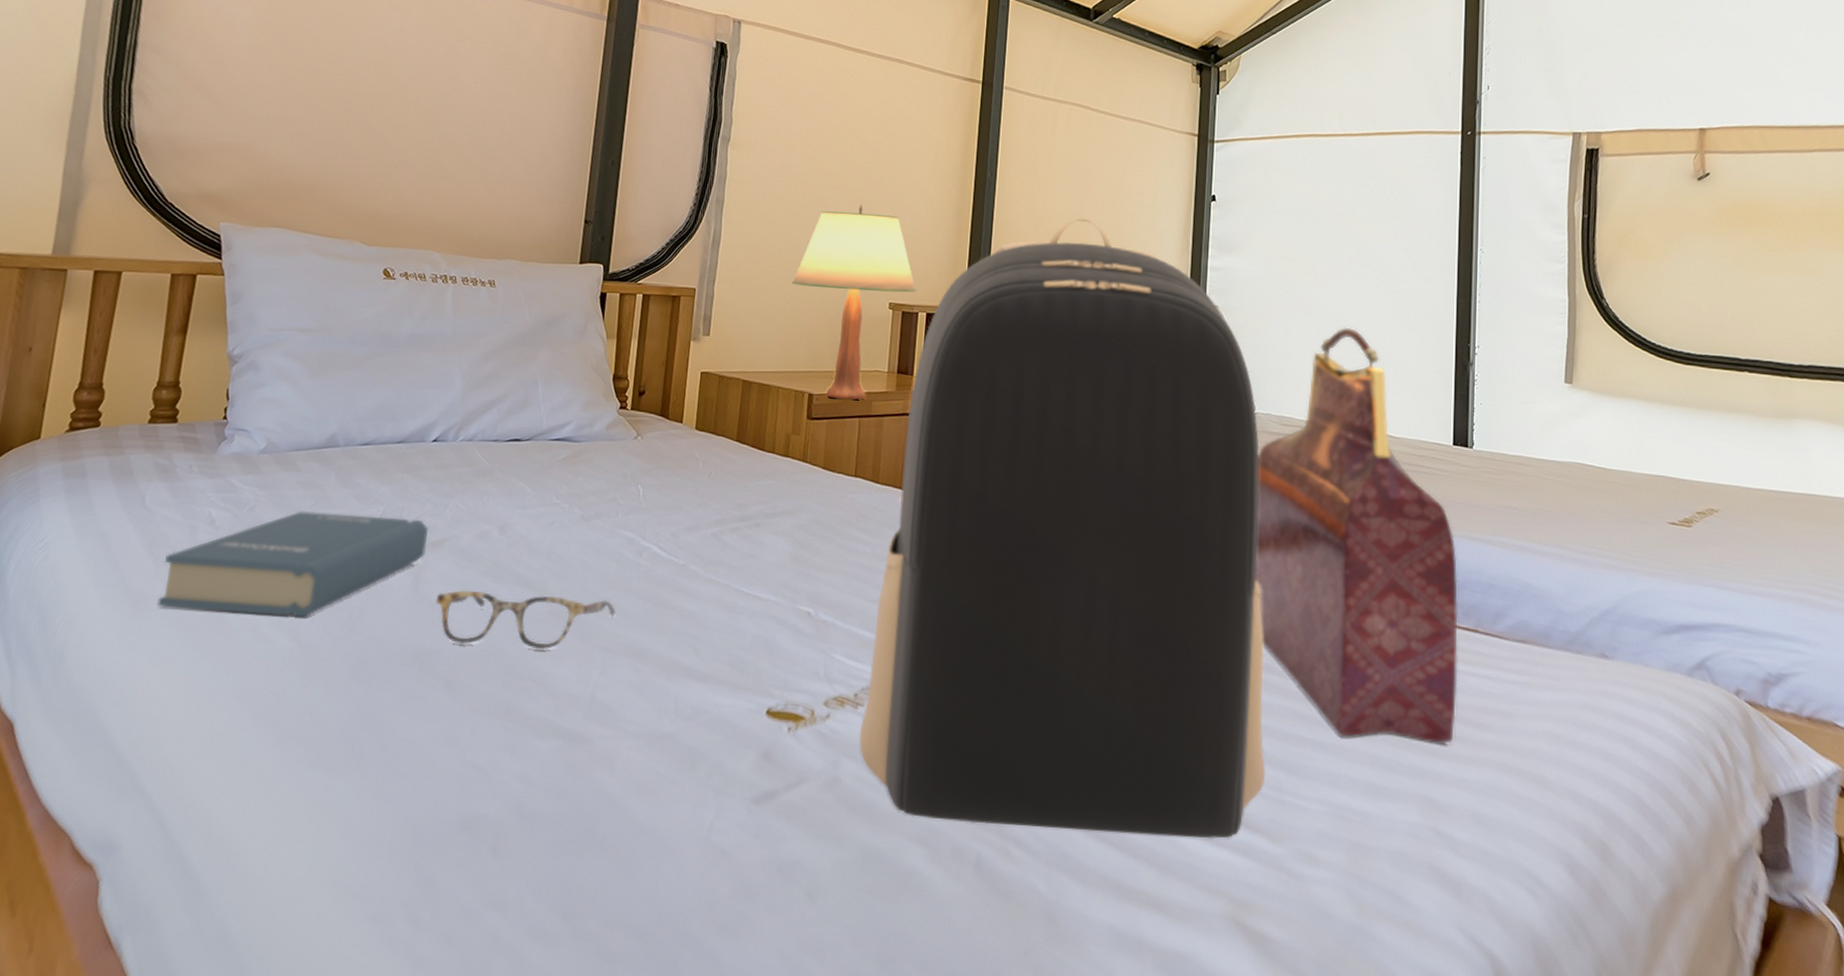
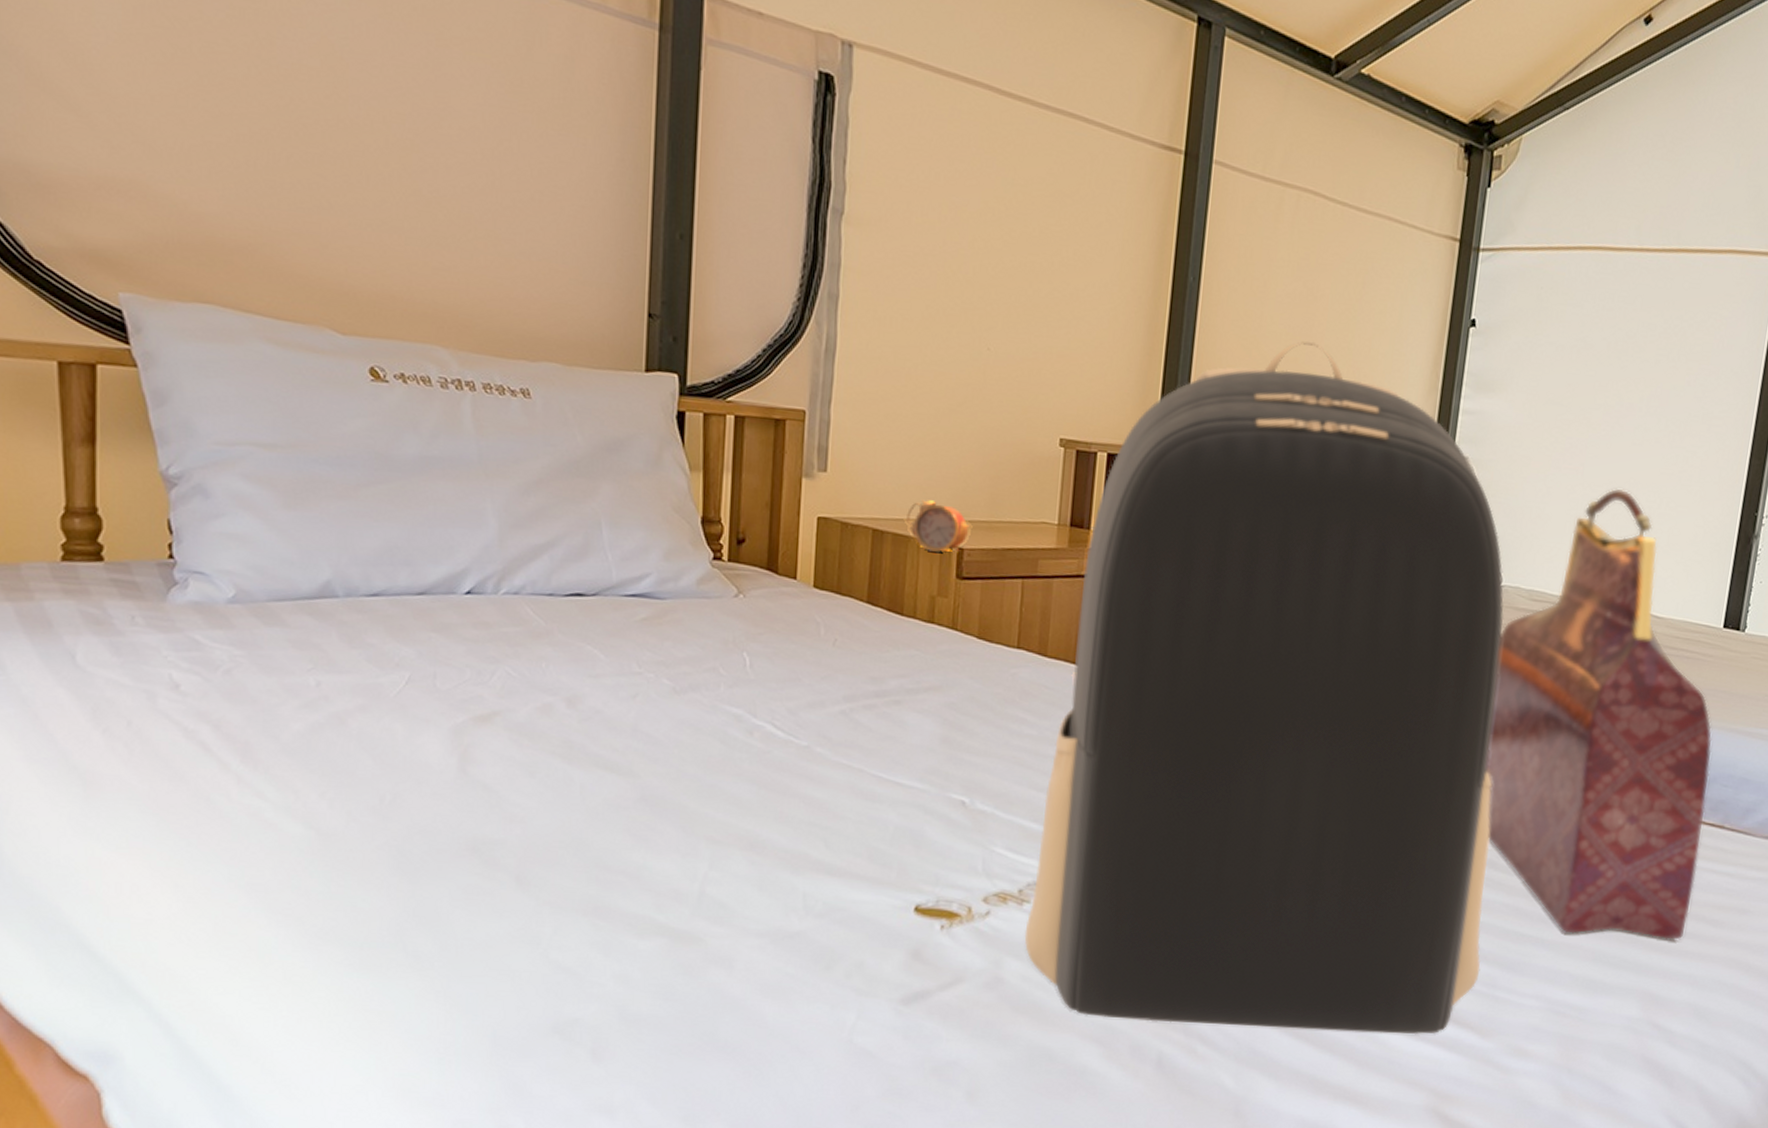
hardback book: present [157,511,428,617] -> none [117,675,473,802]
eyeglasses: present [435,589,616,650] -> none [491,771,724,841]
alarm clock: none [769,355,819,398] -> present [906,499,971,552]
table lamp: present [792,204,917,400] -> none [933,309,1096,558]

